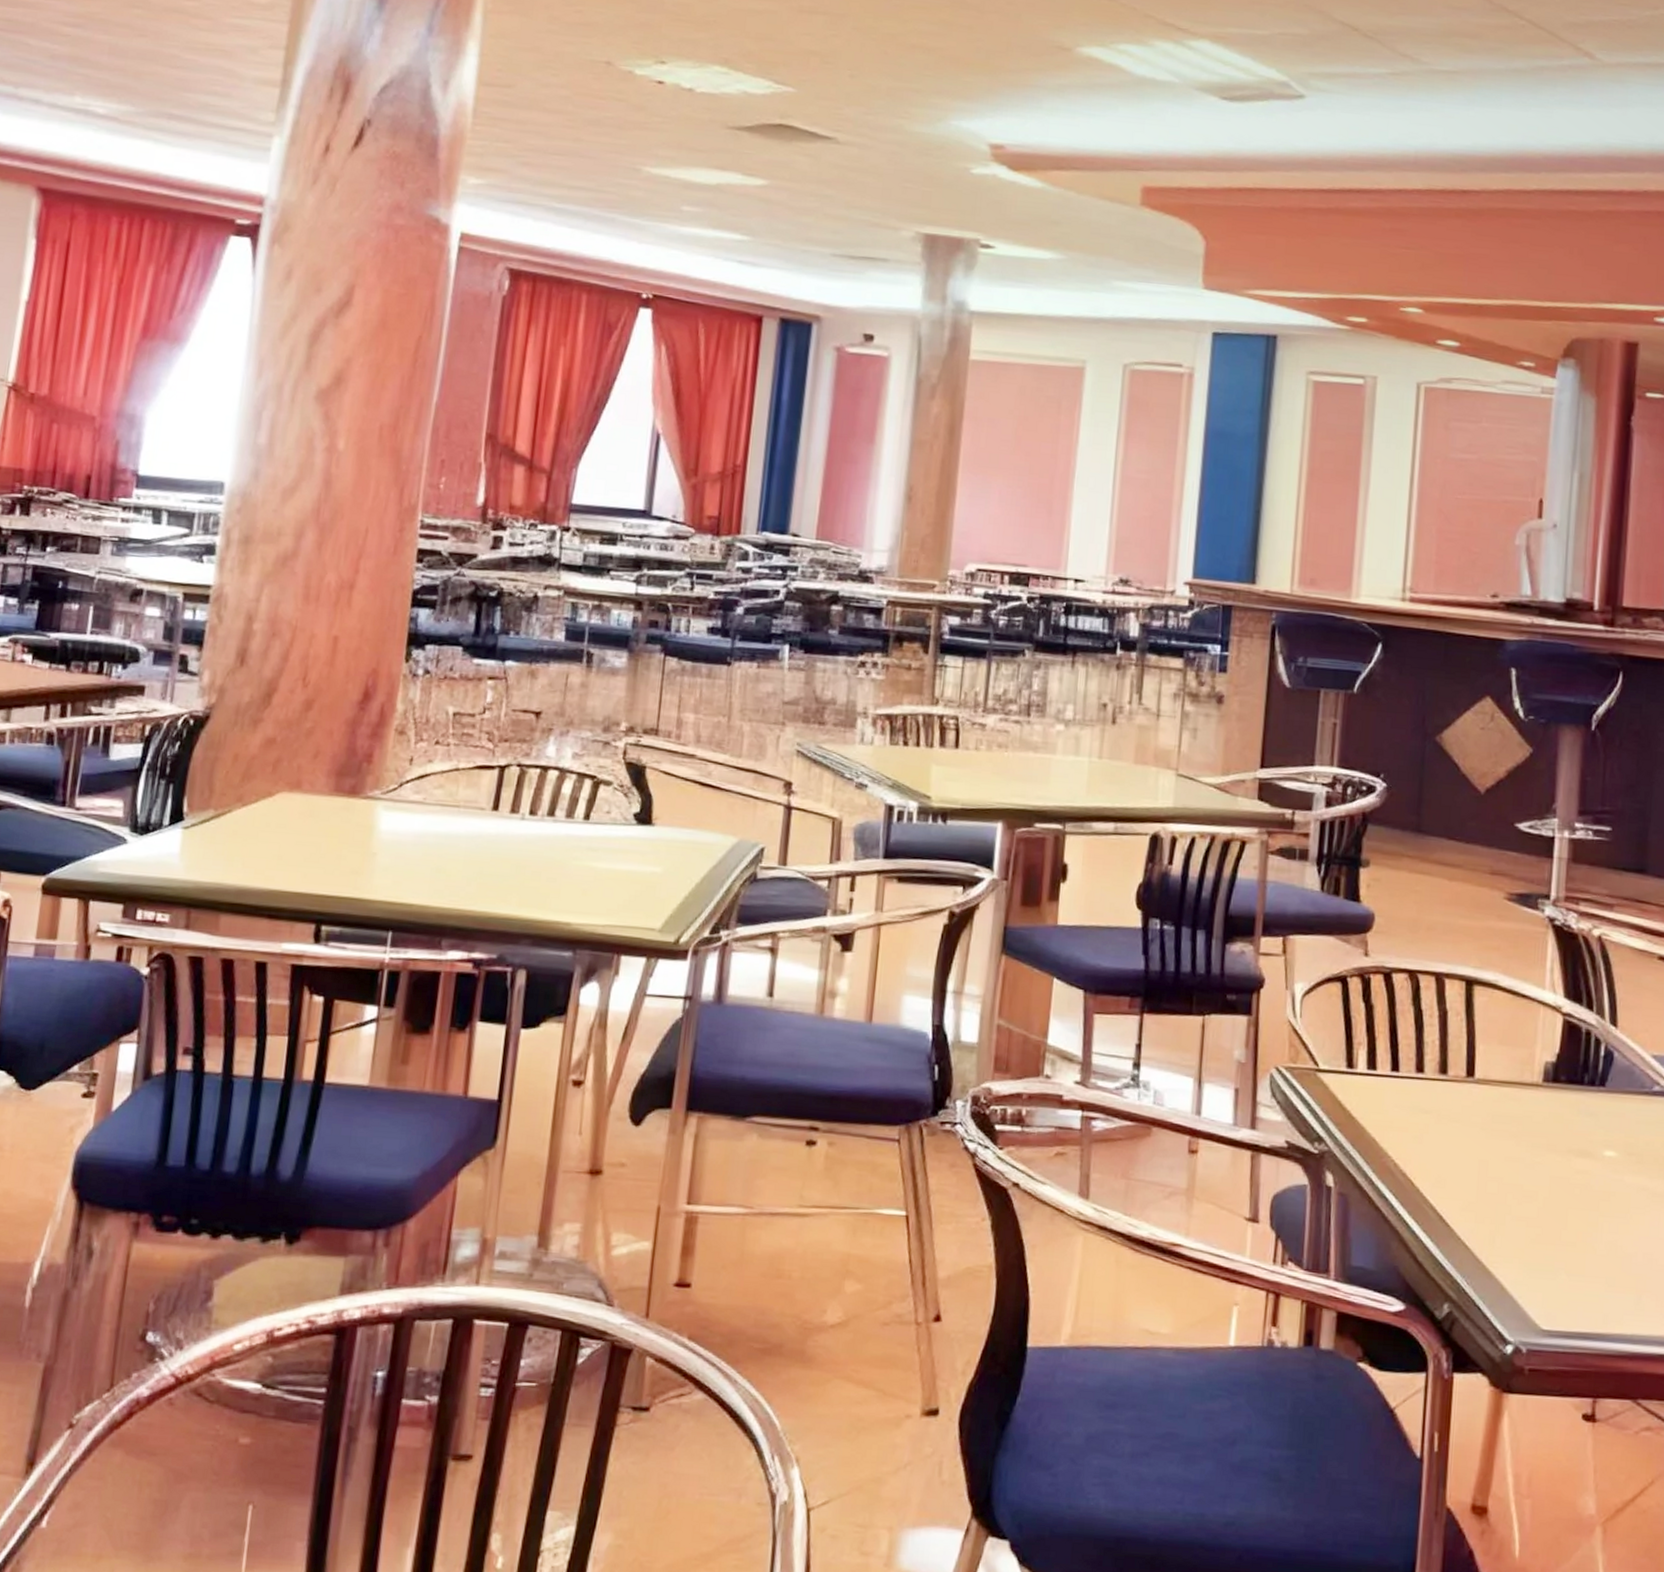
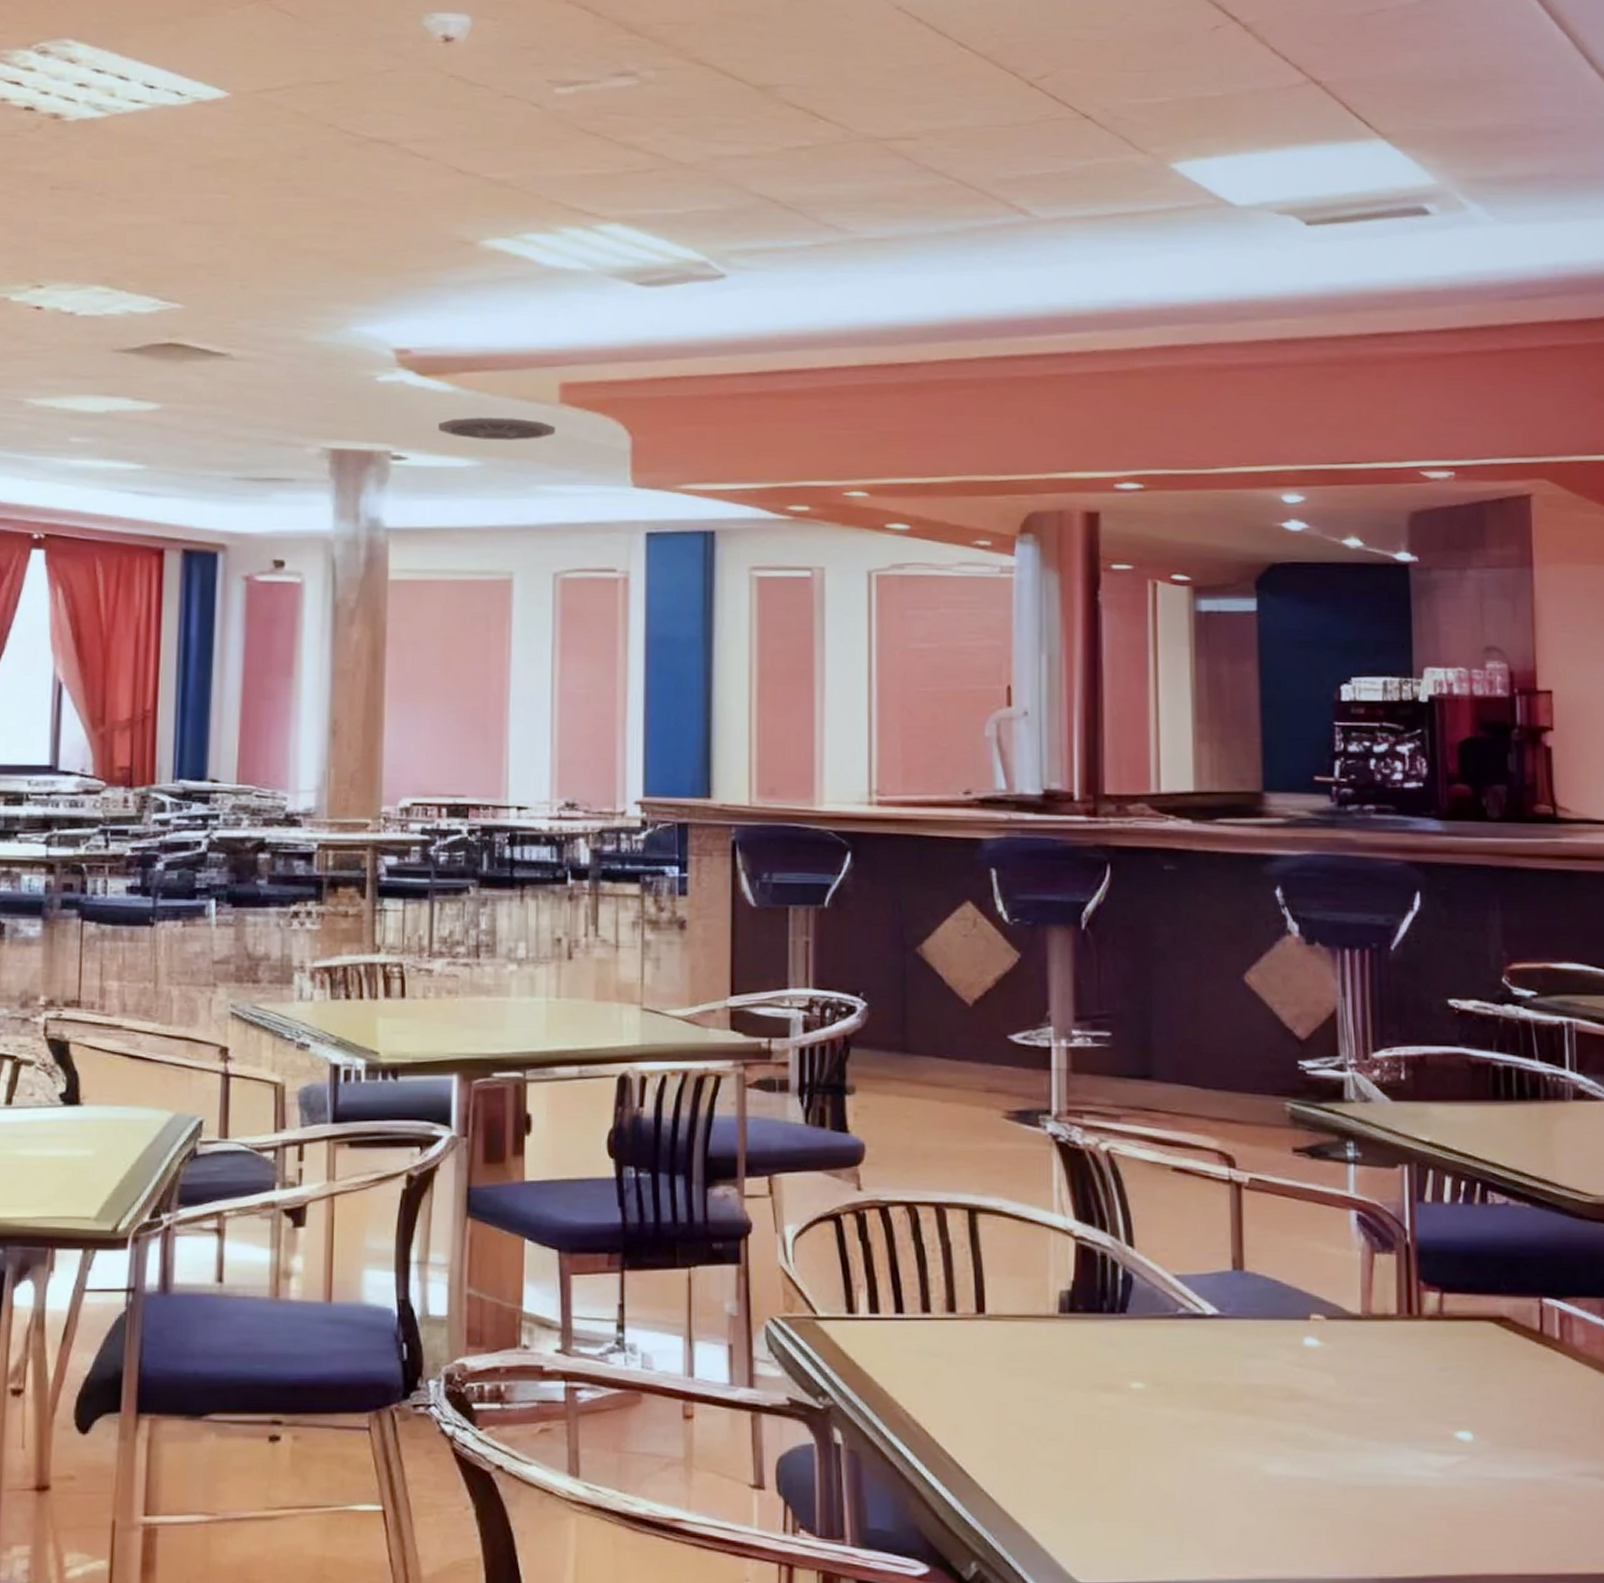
ceiling vent: none [1025,213,1135,238] -> present [438,417,555,440]

